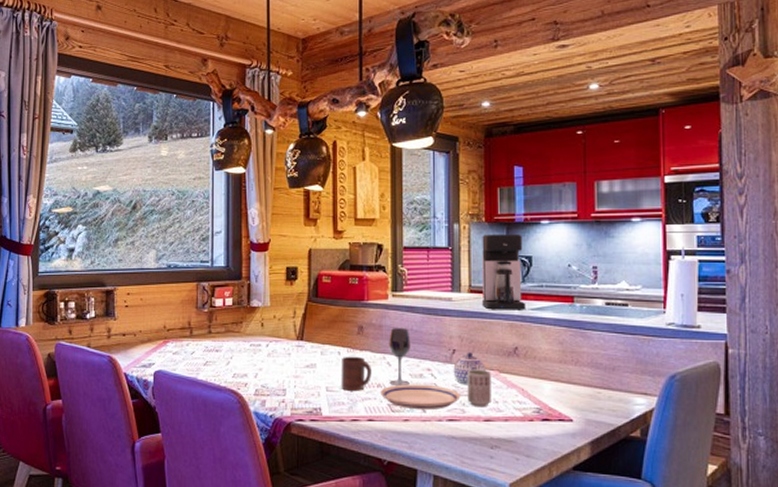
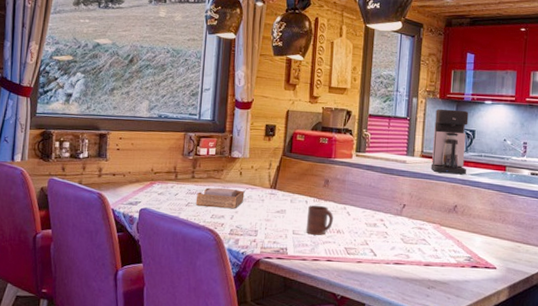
napkin holder: none [214,342,268,366] -> present [195,187,245,209]
plate: present [380,384,461,410] -> none [339,231,407,255]
wine glass: present [389,328,411,387] -> none [347,183,369,233]
teapot: present [453,352,487,385] -> none [402,207,430,235]
cup: present [467,369,491,406] -> none [412,221,433,253]

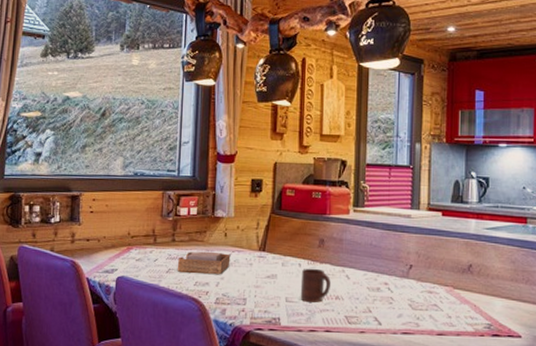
coffee maker: present [430,108,469,175] -> none [439,154,482,229]

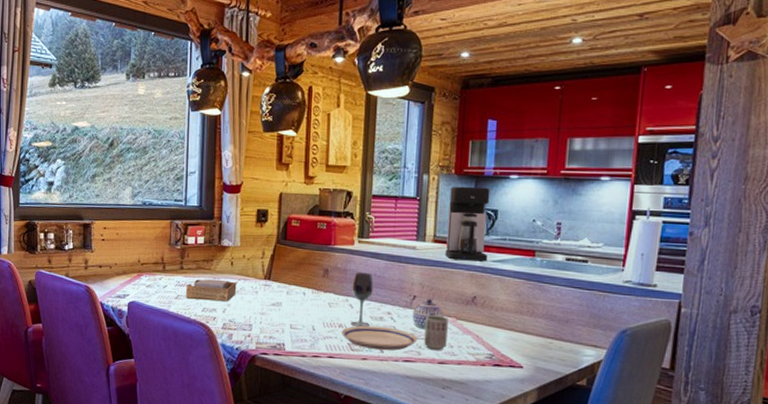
cup: present [300,268,331,303] -> none [304,297,334,330]
plate: none [338,297,415,323] -> present [341,325,418,351]
wine glass: none [347,242,370,299] -> present [350,273,374,328]
teapot: none [409,268,441,300] -> present [412,299,445,330]
cup: none [422,284,445,321] -> present [424,315,448,350]
coffee maker: none [439,154,482,229] -> present [444,186,490,262]

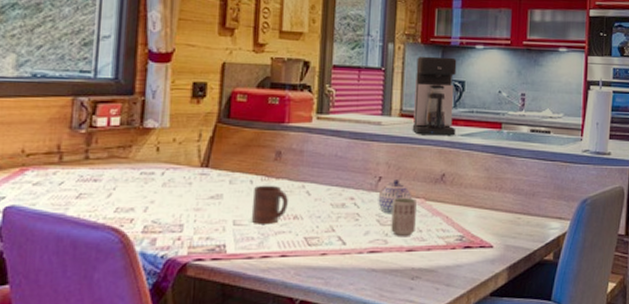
napkin holder: present [185,279,237,302] -> none [91,170,164,198]
cup: none [304,297,334,330] -> present [251,185,288,224]
plate: present [341,325,418,351] -> none [296,214,384,243]
wine glass: present [350,273,374,328] -> none [307,154,334,218]

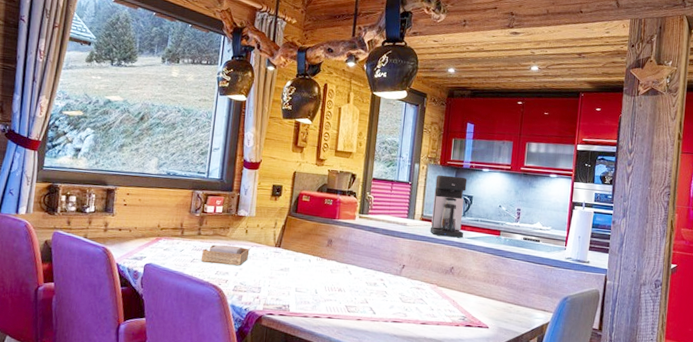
napkin holder: none [91,170,164,198] -> present [200,244,250,266]
cup: present [251,185,288,224] -> none [308,263,335,293]
teapot: present [378,180,413,214] -> none [401,268,428,295]
cup: present [391,197,417,236] -> none [410,282,431,312]

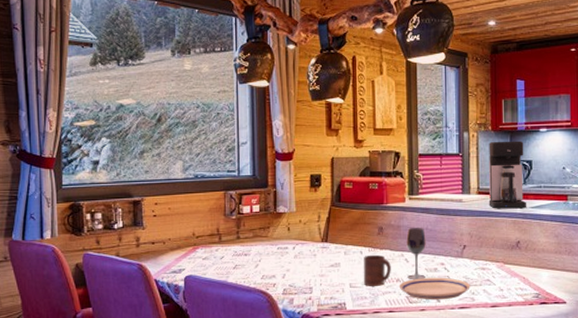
napkin holder: present [200,244,250,266] -> none [243,246,295,268]
cup: none [308,263,335,293] -> present [363,254,391,286]
plate: none [340,290,405,313] -> present [399,277,470,300]
wine glass: none [348,244,370,292] -> present [406,228,426,280]

